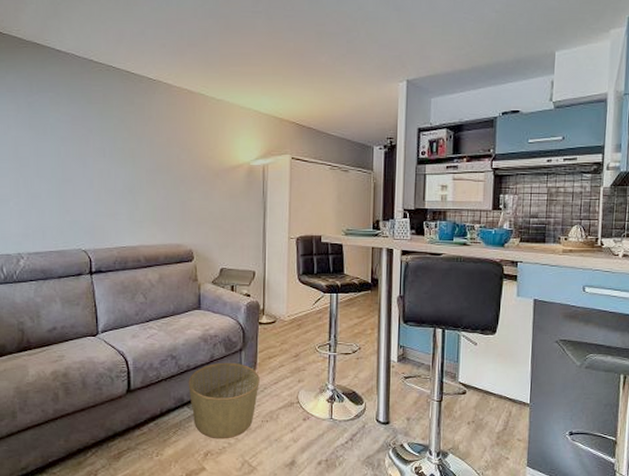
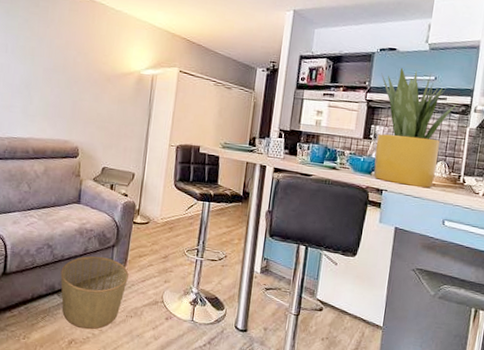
planter: none [505,130,588,254] -> present [373,67,457,188]

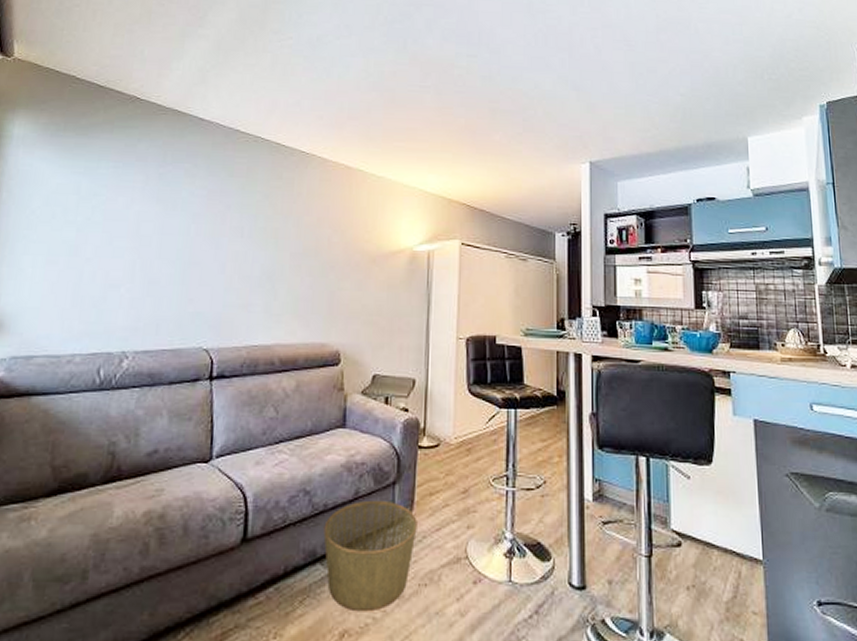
planter: present [373,67,457,188] -> none [703,219,798,364]

